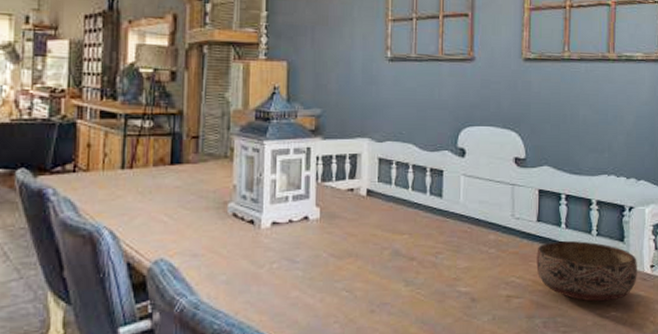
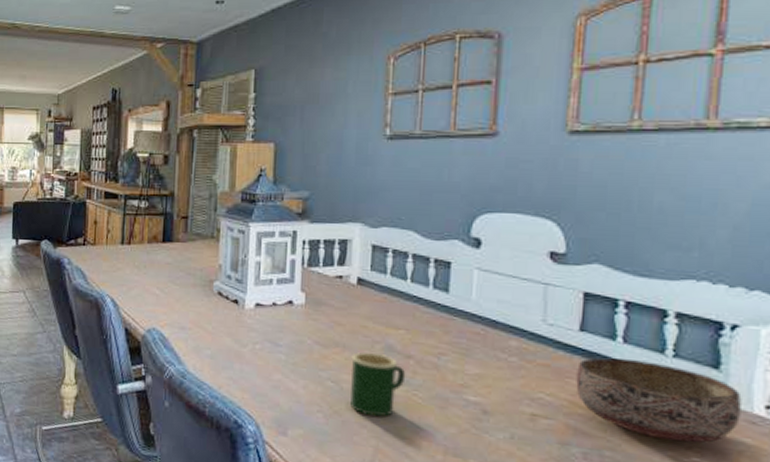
mug: none [363,258,411,319] -> present [350,352,406,418]

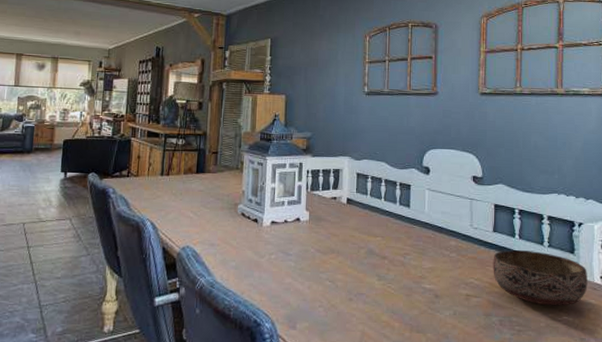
mug: present [350,352,406,418] -> none [343,256,383,307]

